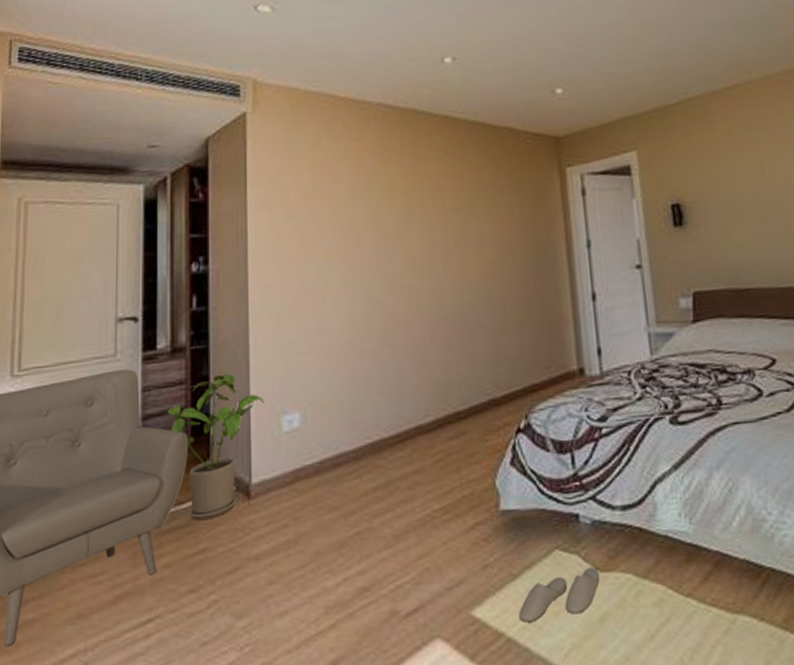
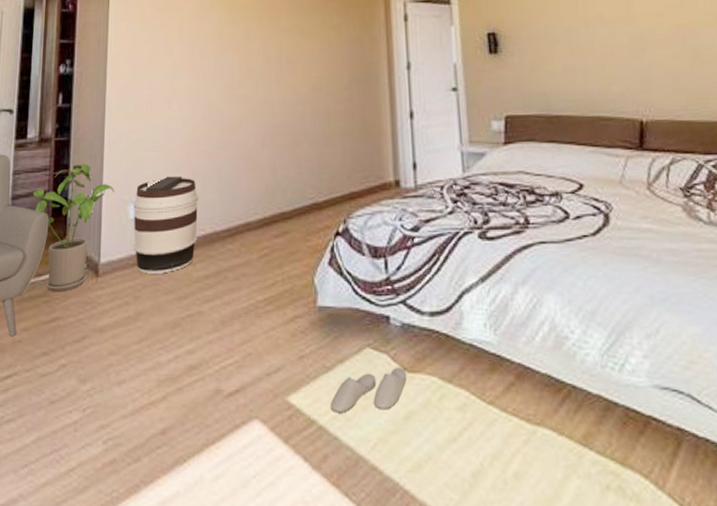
barrel: none [287,381,363,493] -> present [133,177,198,275]

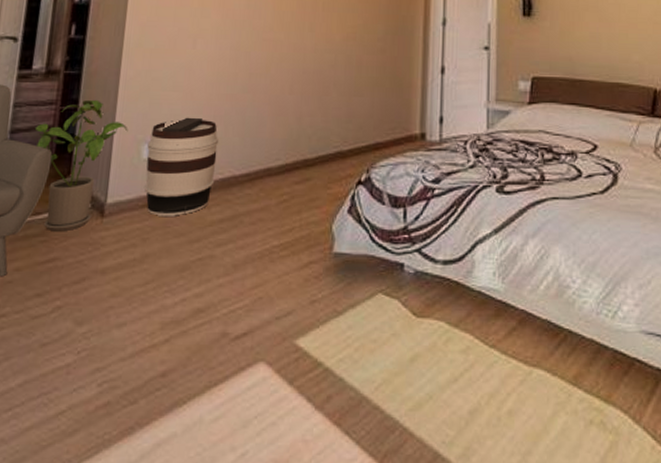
slippers: present [330,368,406,413] -> none [338,313,415,356]

